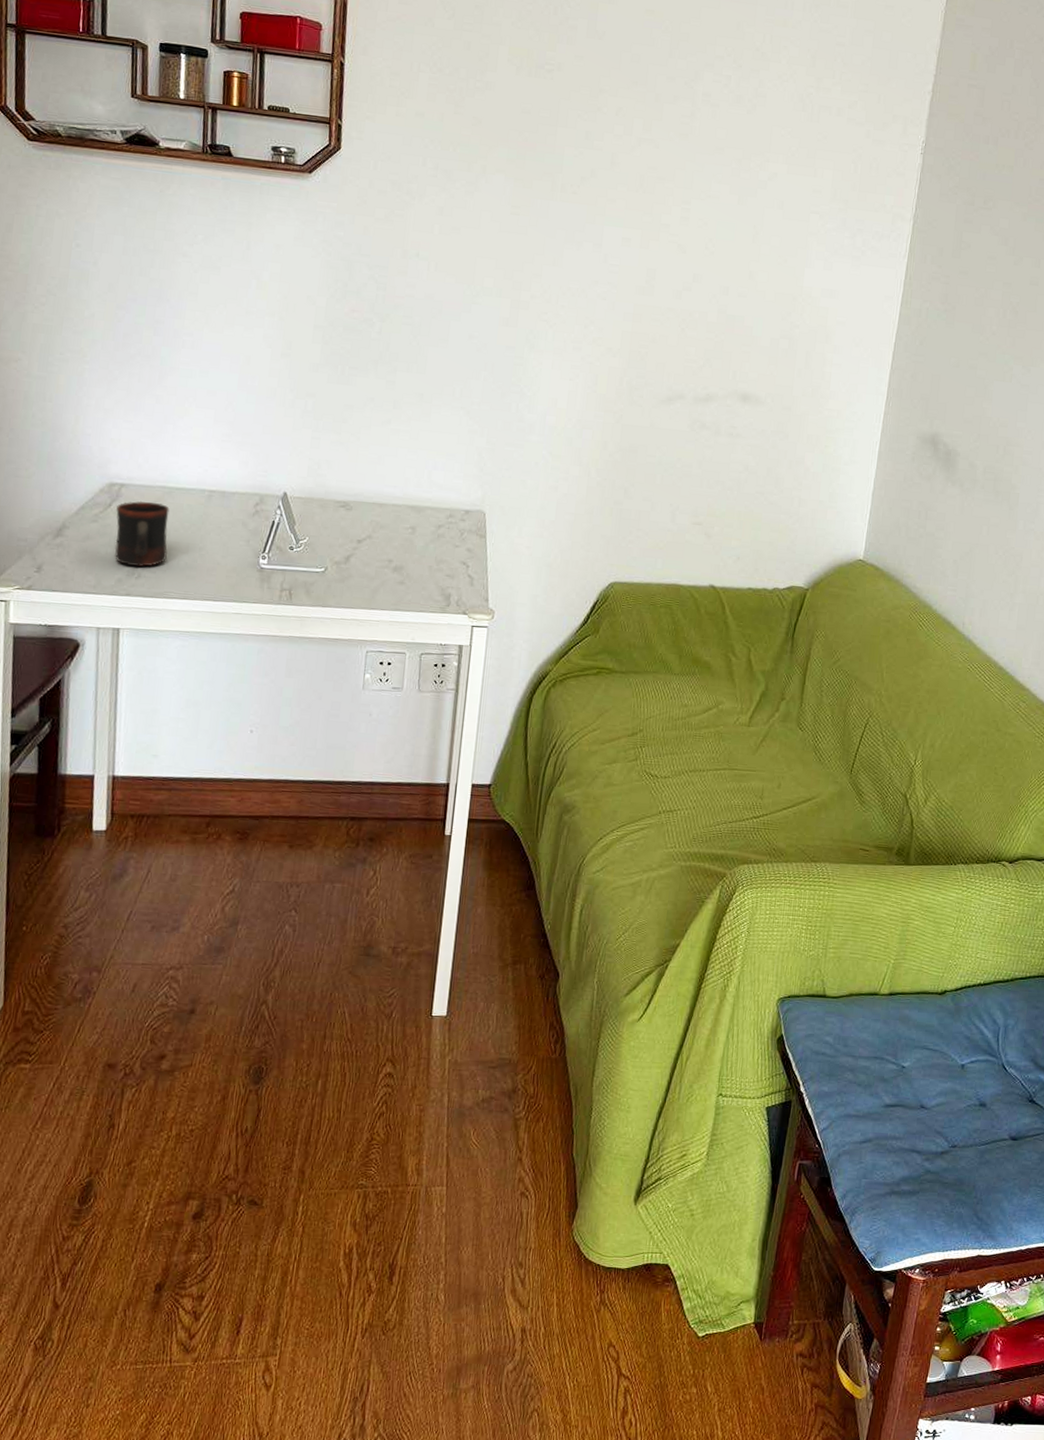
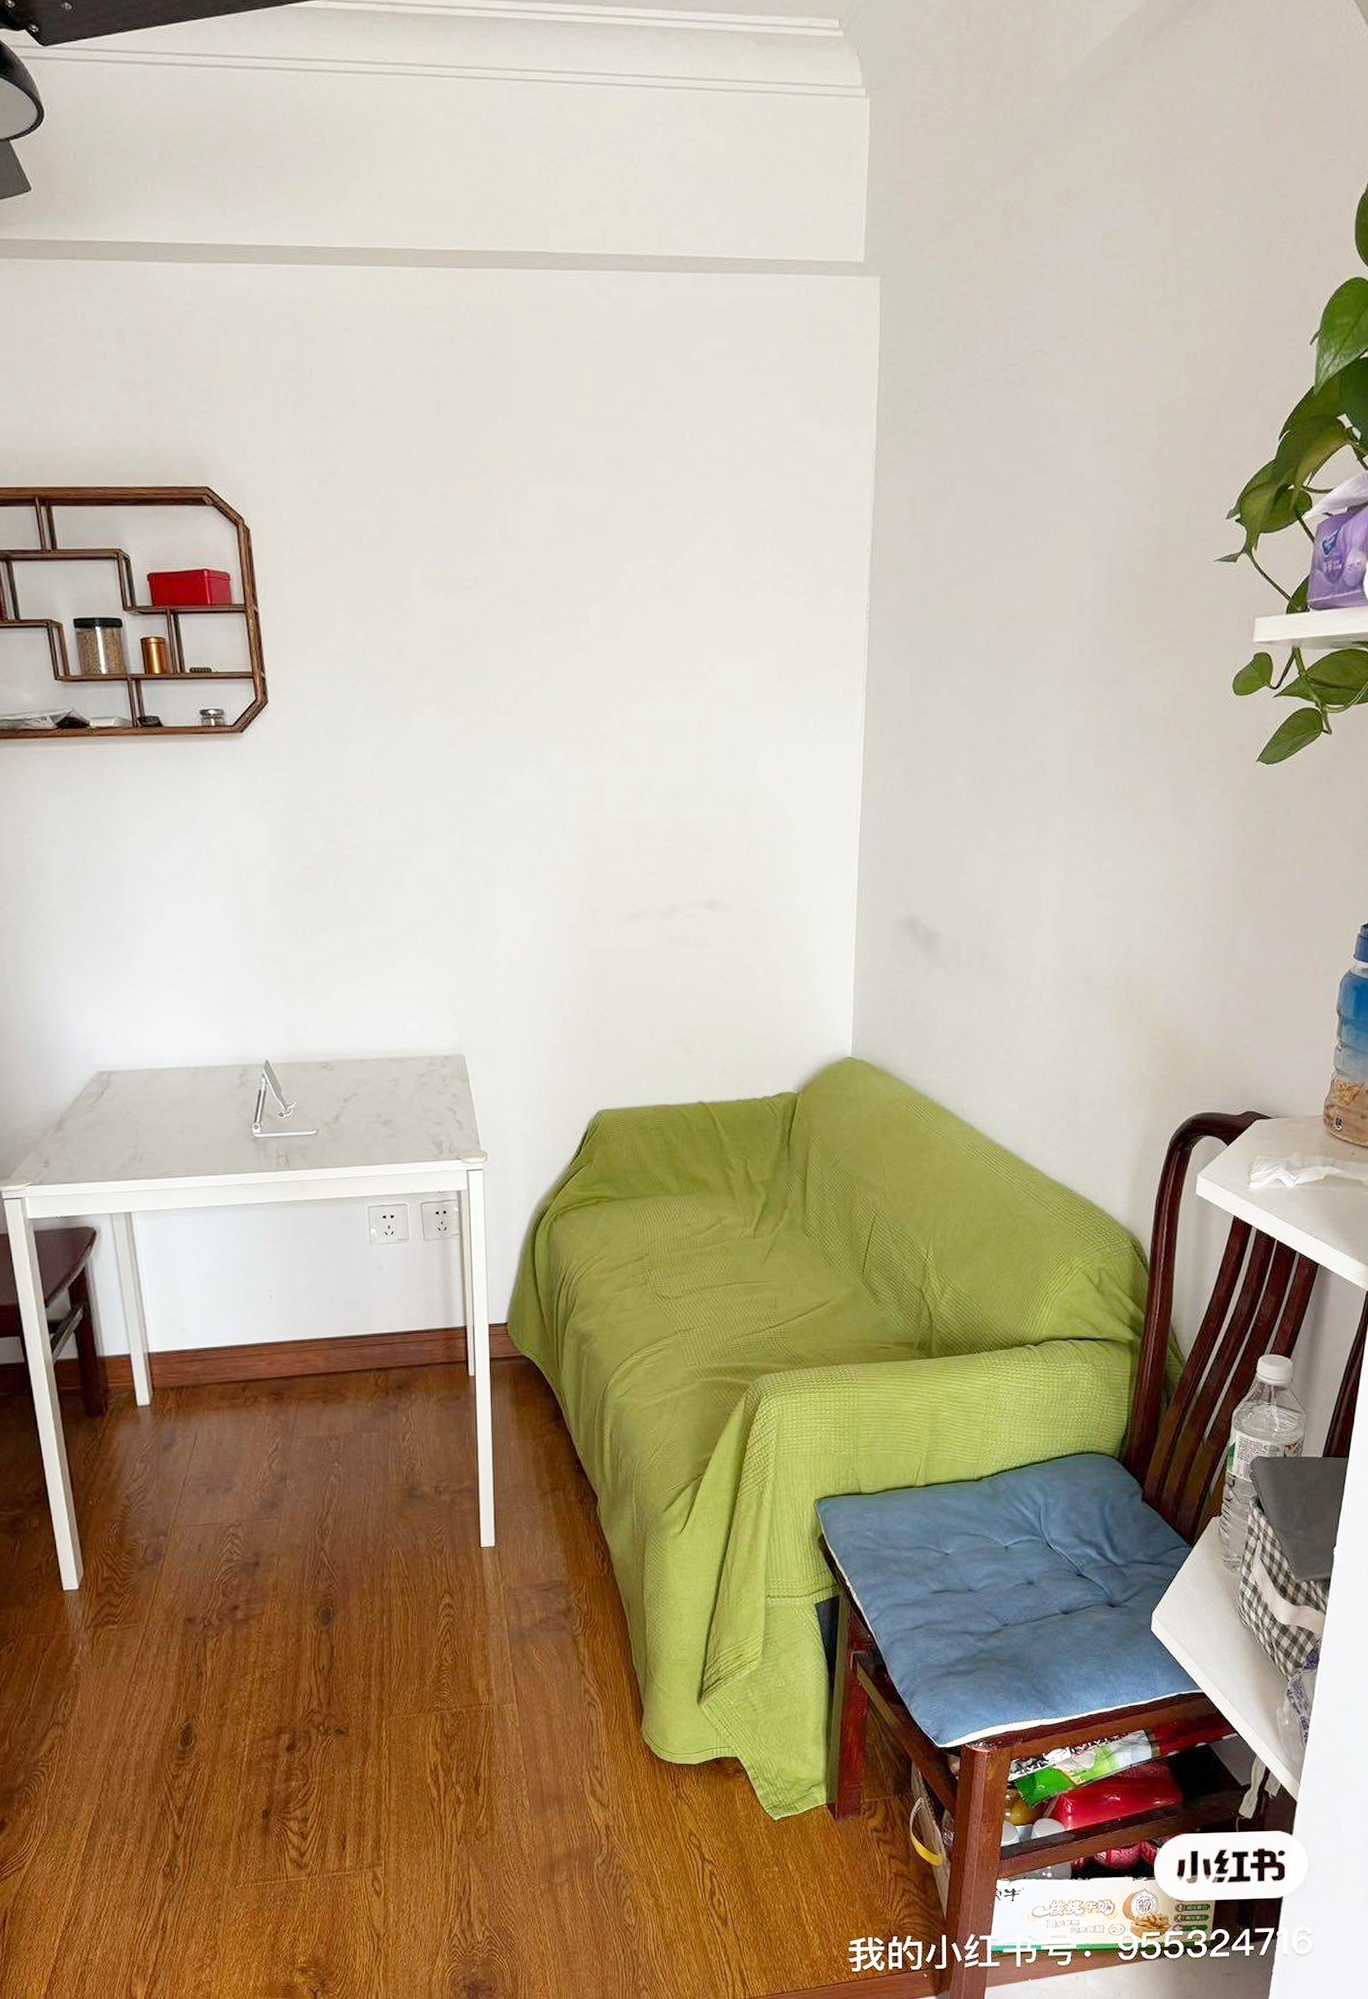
mug: present [114,500,170,567] -> none [108,1086,164,1150]

